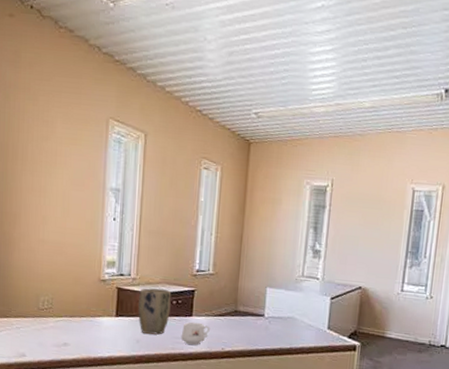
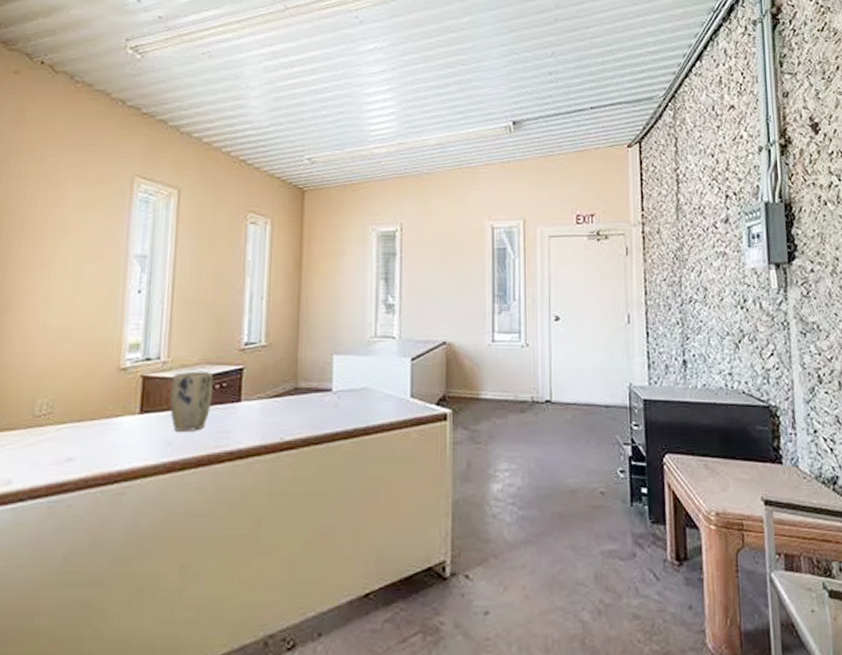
mug: present [181,322,210,346] -> none [226,408,264,440]

